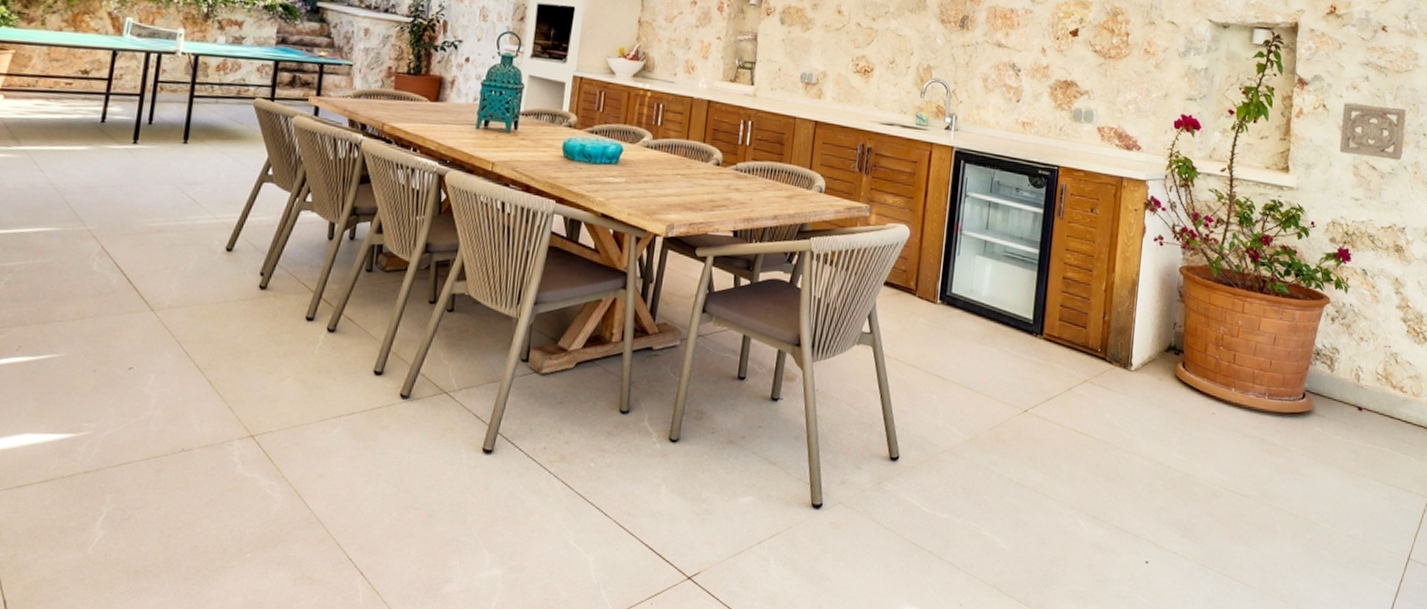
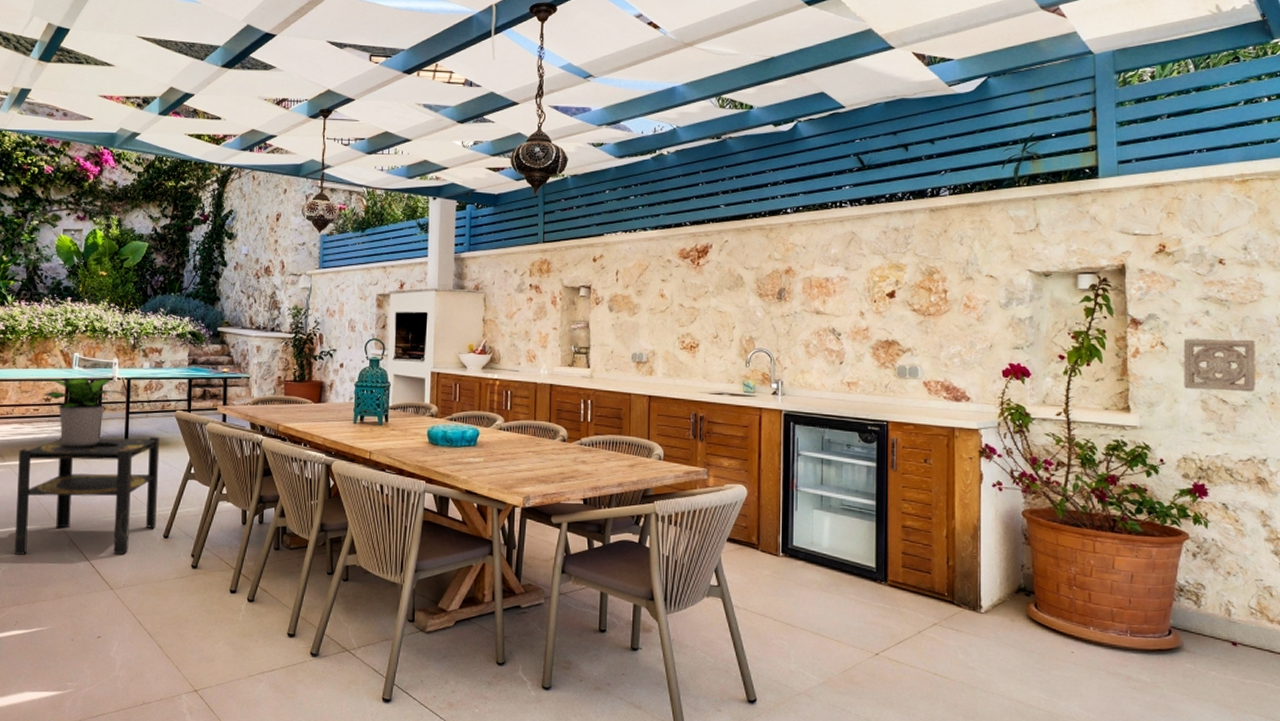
side table: none [23,119,232,269] -> present [14,436,160,555]
potted plant: none [79,46,192,134] -> present [42,377,126,447]

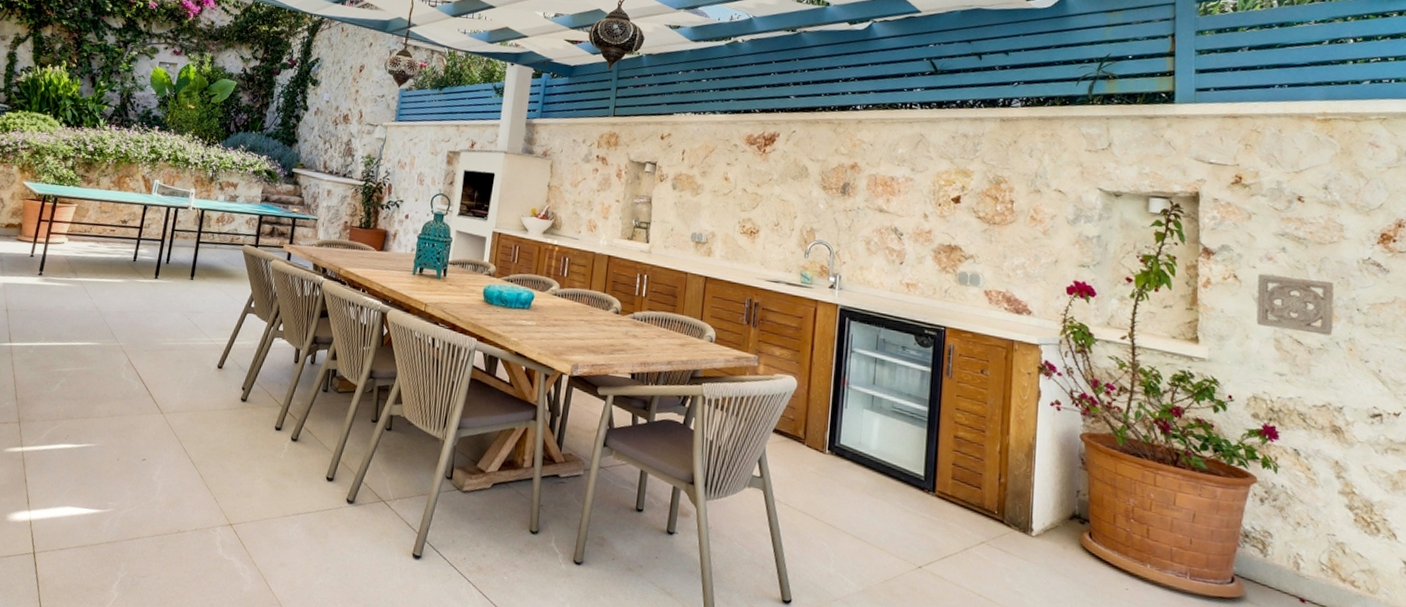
side table: present [14,436,160,555] -> none [73,259,226,380]
potted plant: present [42,377,126,447] -> none [120,202,199,271]

